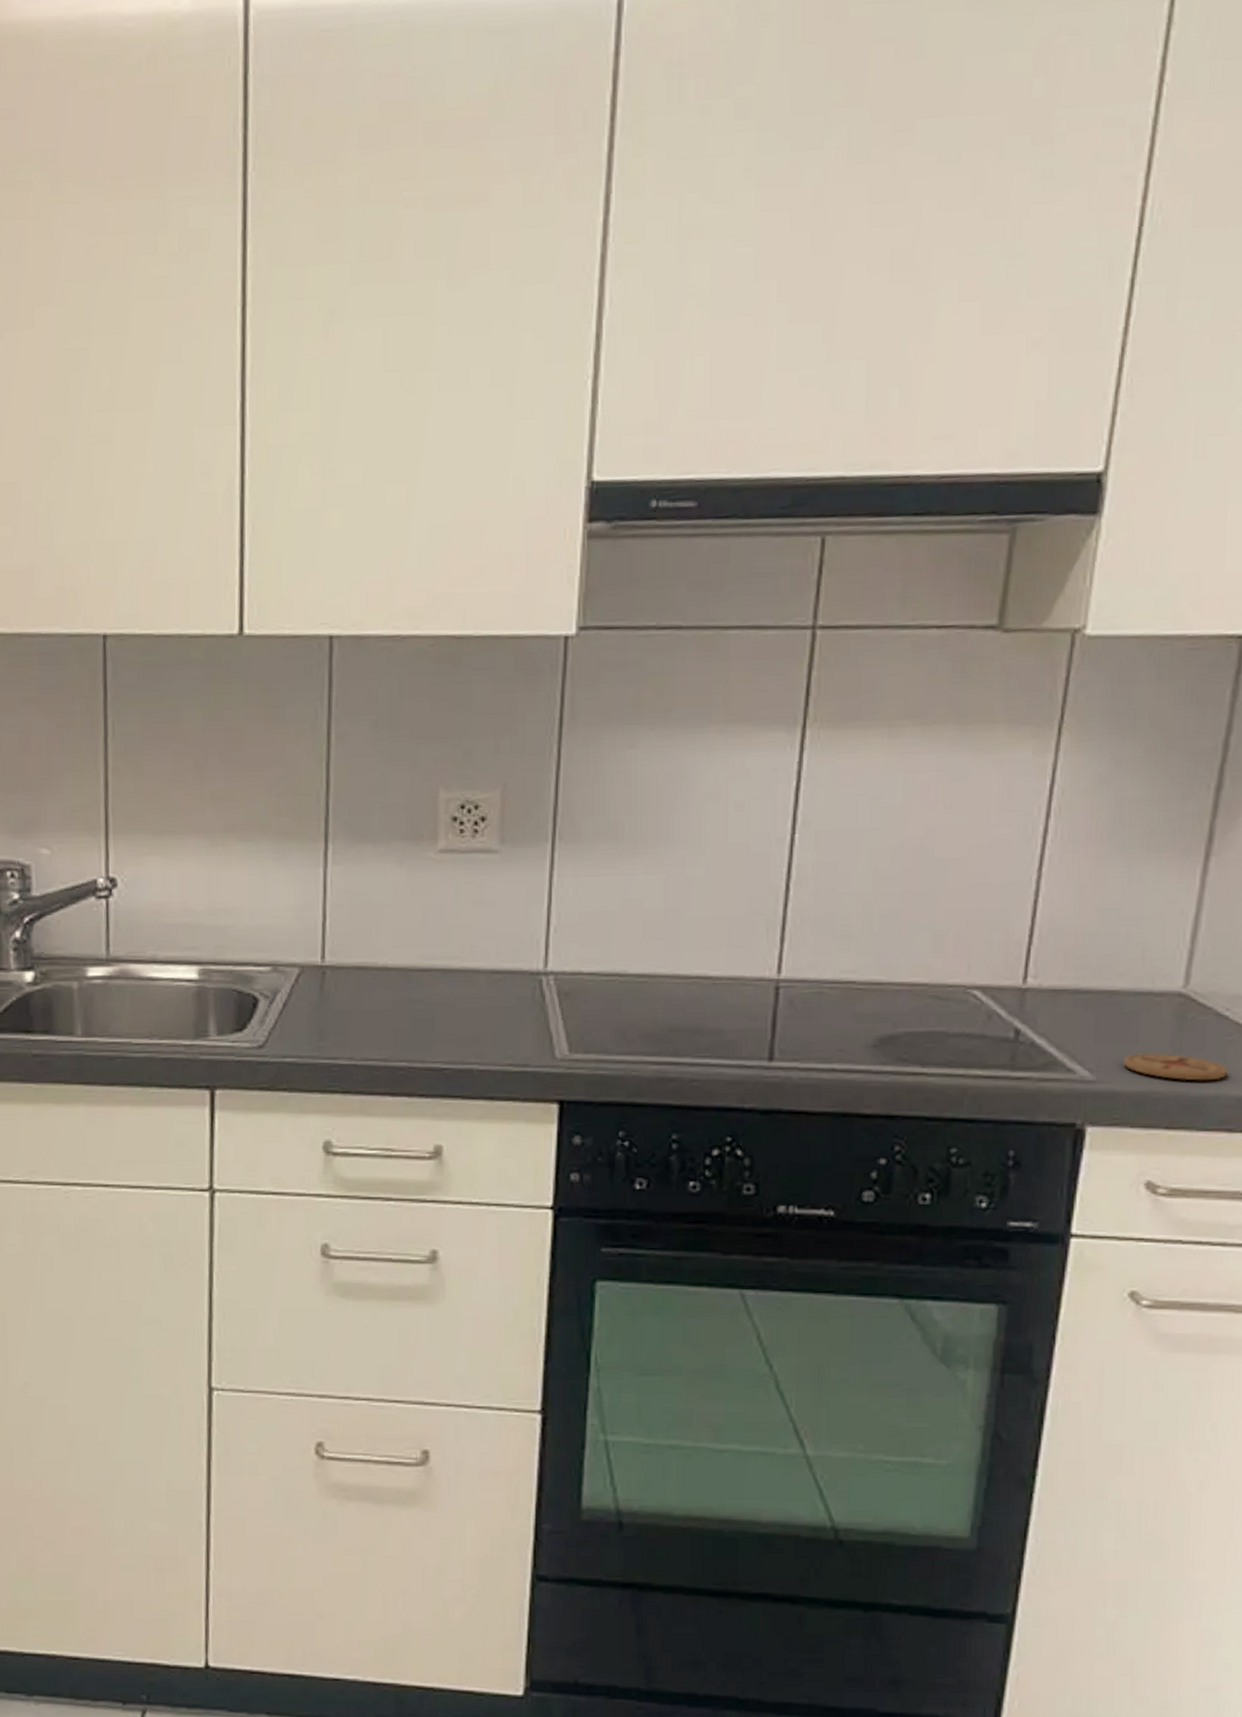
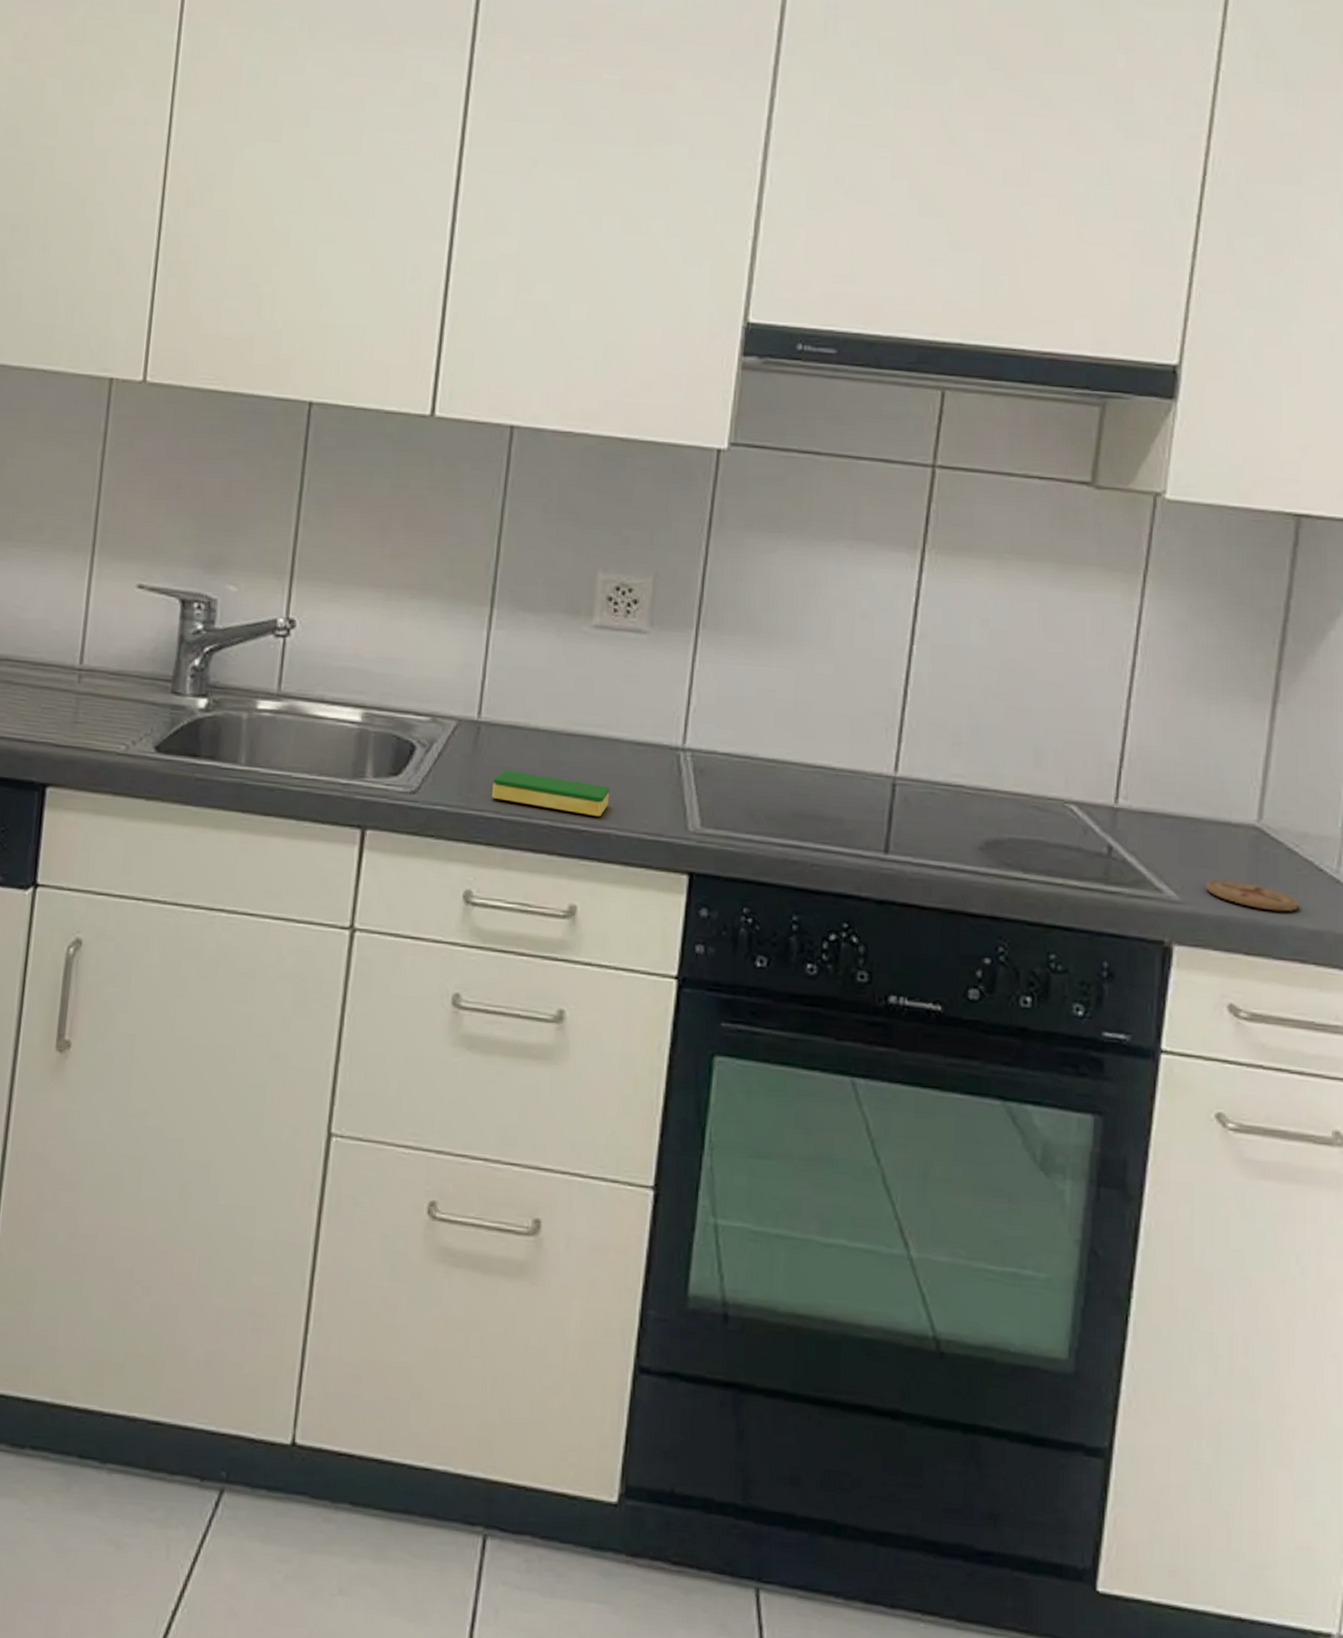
dish sponge: none [343,1013,469,1052] -> present [491,769,610,816]

